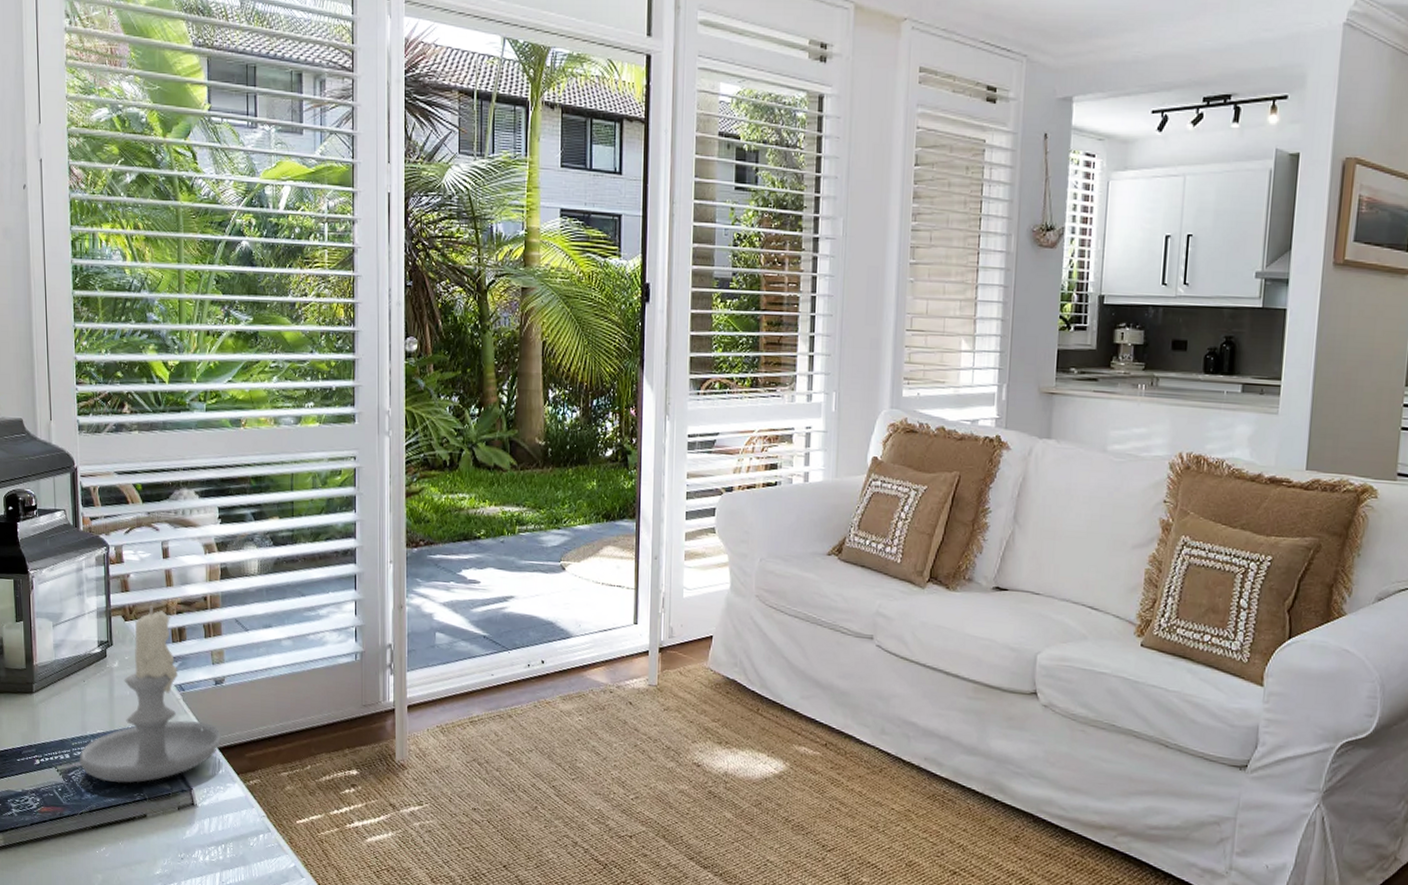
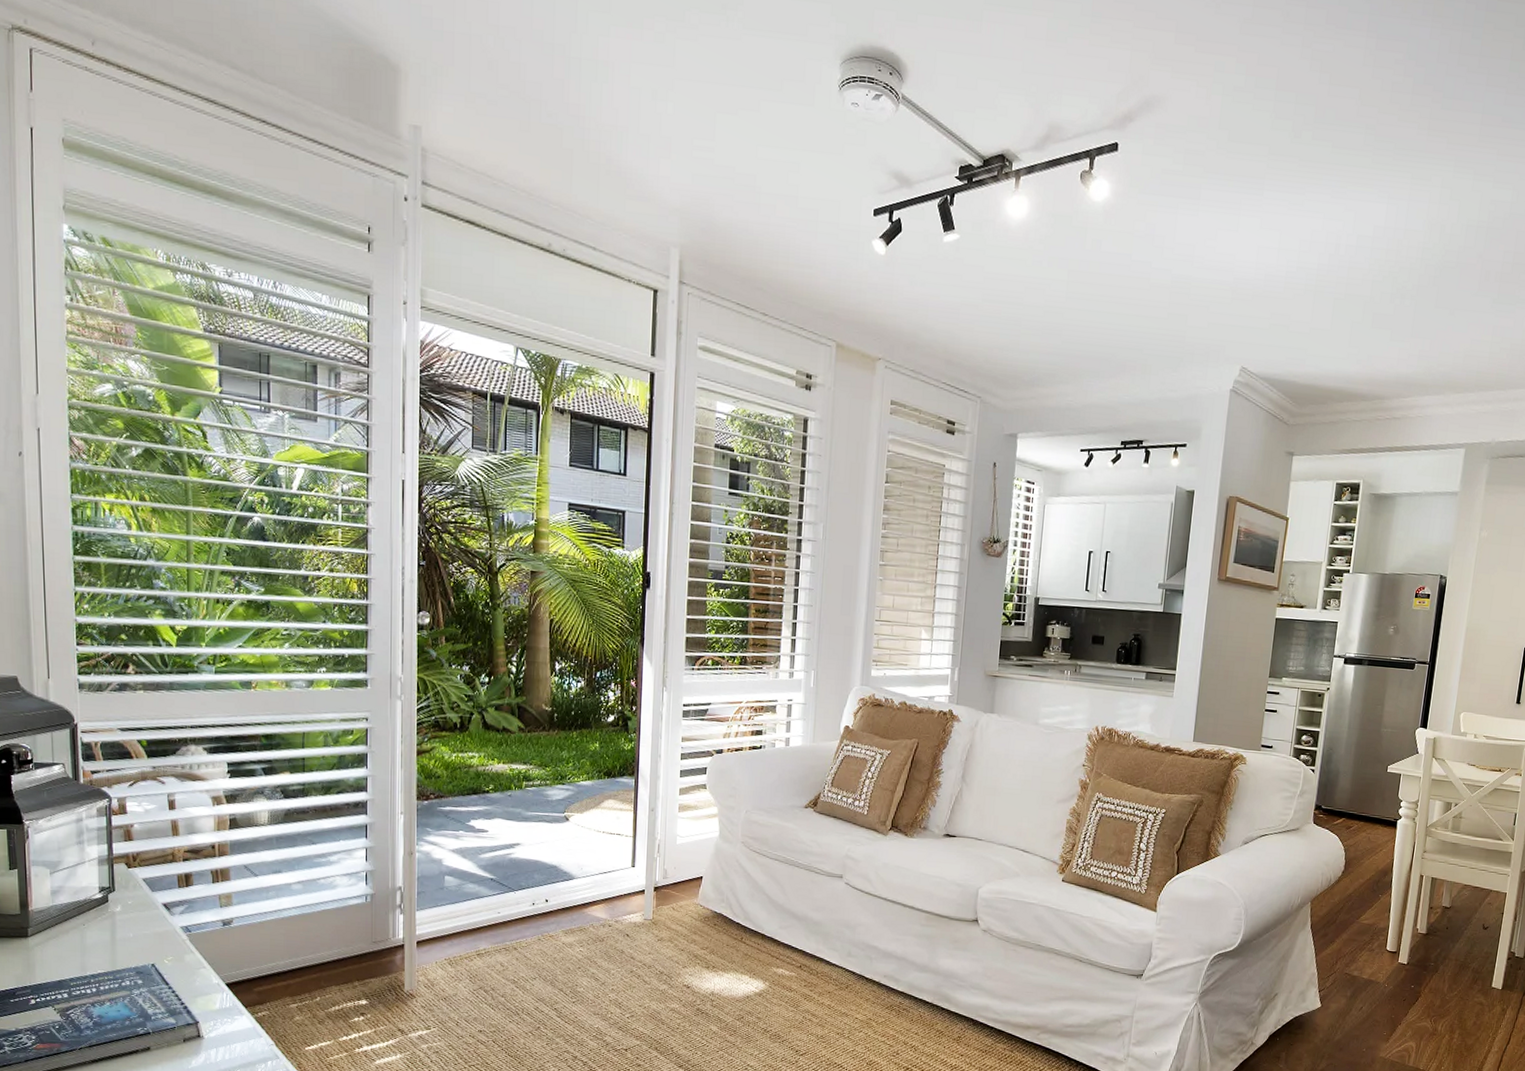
candle: present [79,606,221,783] -> none [78,854,229,1019]

